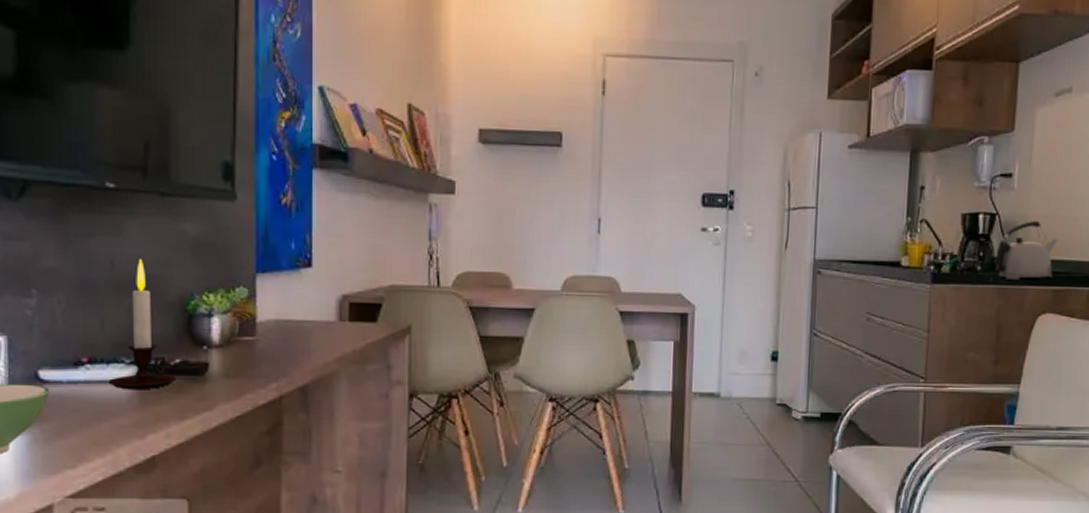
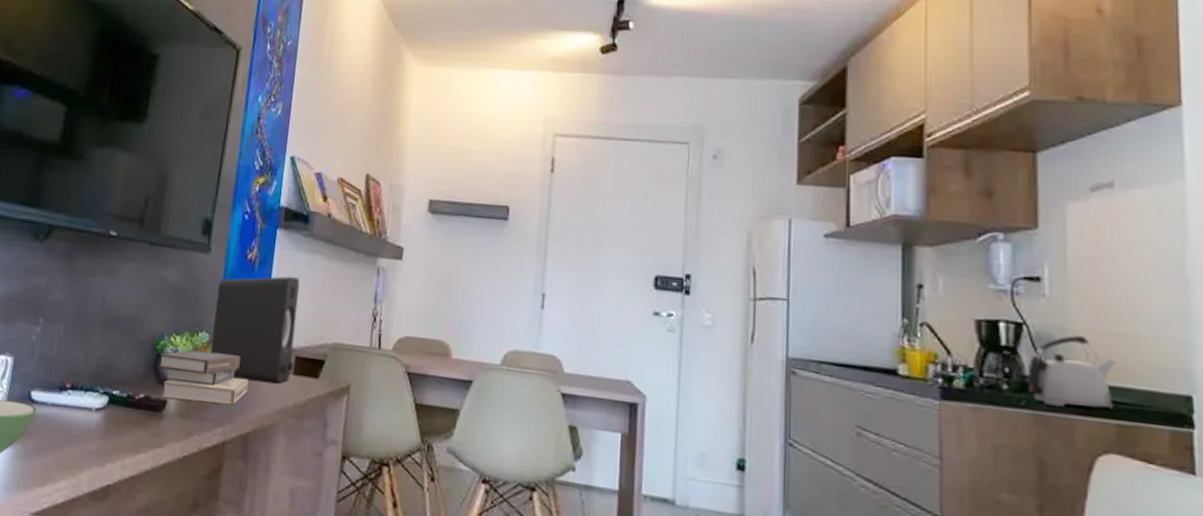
candle: present [108,259,177,390] -> none [83,299,139,420]
books: none [193,307,300,361] -> present [159,350,249,406]
speaker: none [252,220,349,333] -> present [210,276,300,384]

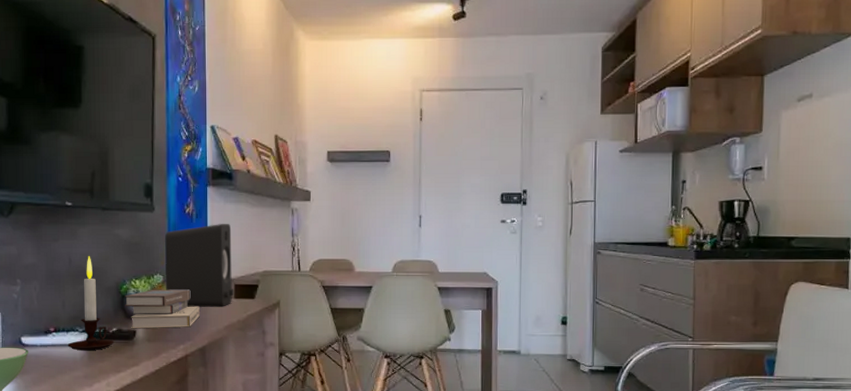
candle: none [83,299,139,420] -> present [67,256,114,351]
kettle: present [1027,335,1116,409] -> none [750,204,806,255]

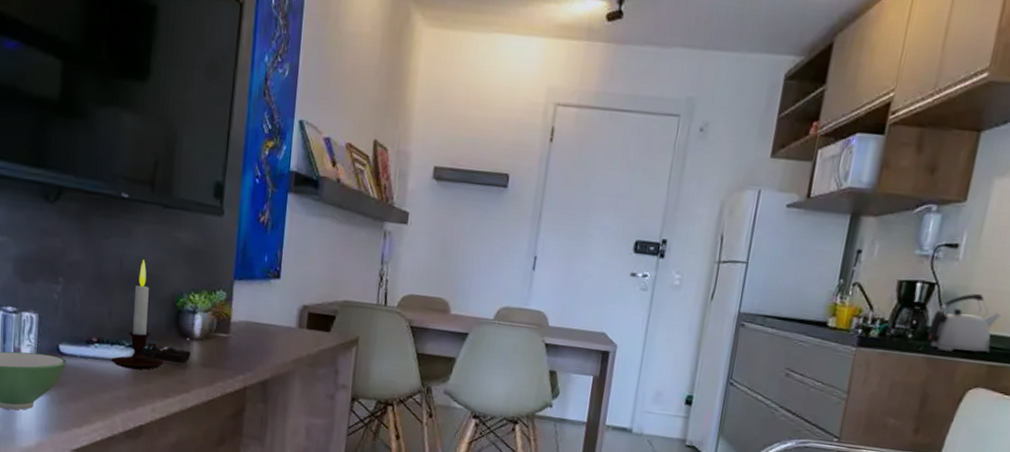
books: present [125,289,200,329] -> none [180,307,266,356]
speaker: present [165,224,234,307] -> none [228,239,311,337]
kettle: none [750,204,806,255] -> present [927,293,1001,353]

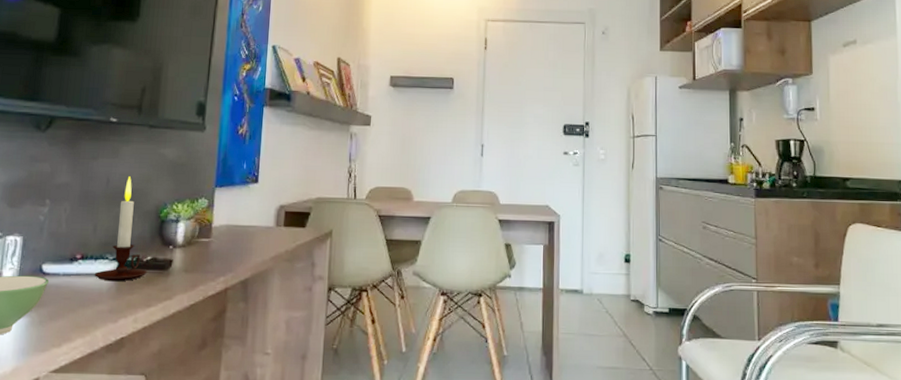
kettle: present [927,293,1001,353] -> none [807,145,859,195]

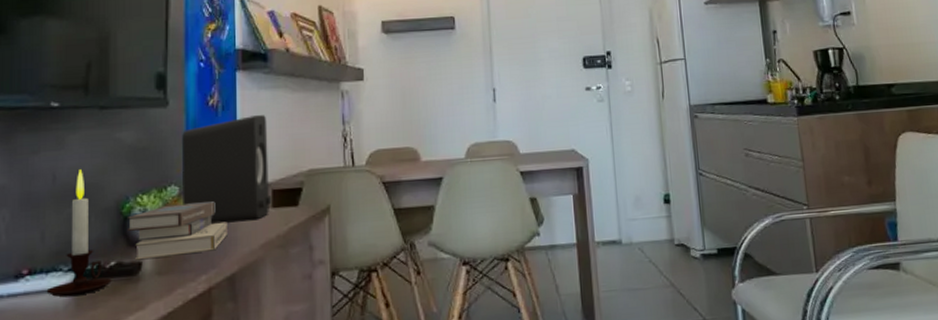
books: none [164,214,245,258] -> present [128,201,227,261]
speaker: none [210,146,286,236] -> present [182,115,272,224]

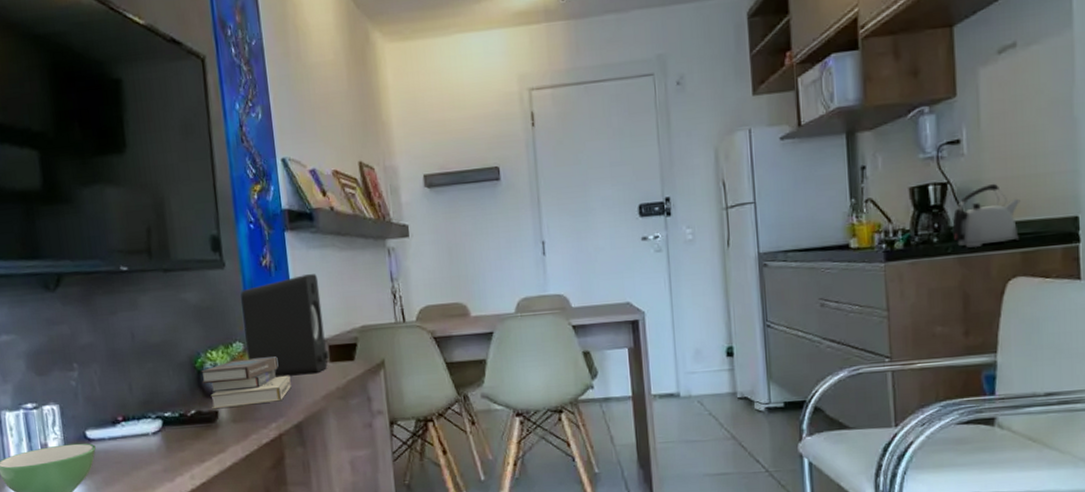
candle: present [46,169,112,297] -> none [140,328,194,441]
kettle: none [850,50,904,105] -> present [952,183,1021,248]

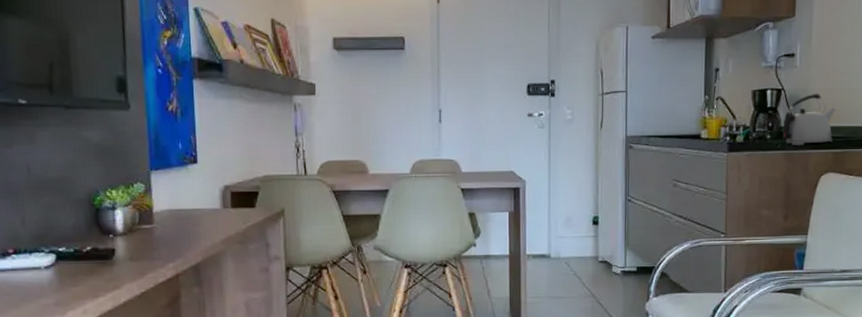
books: present [201,356,291,410] -> none [99,199,191,247]
speaker: present [240,274,330,377] -> none [145,123,231,219]

